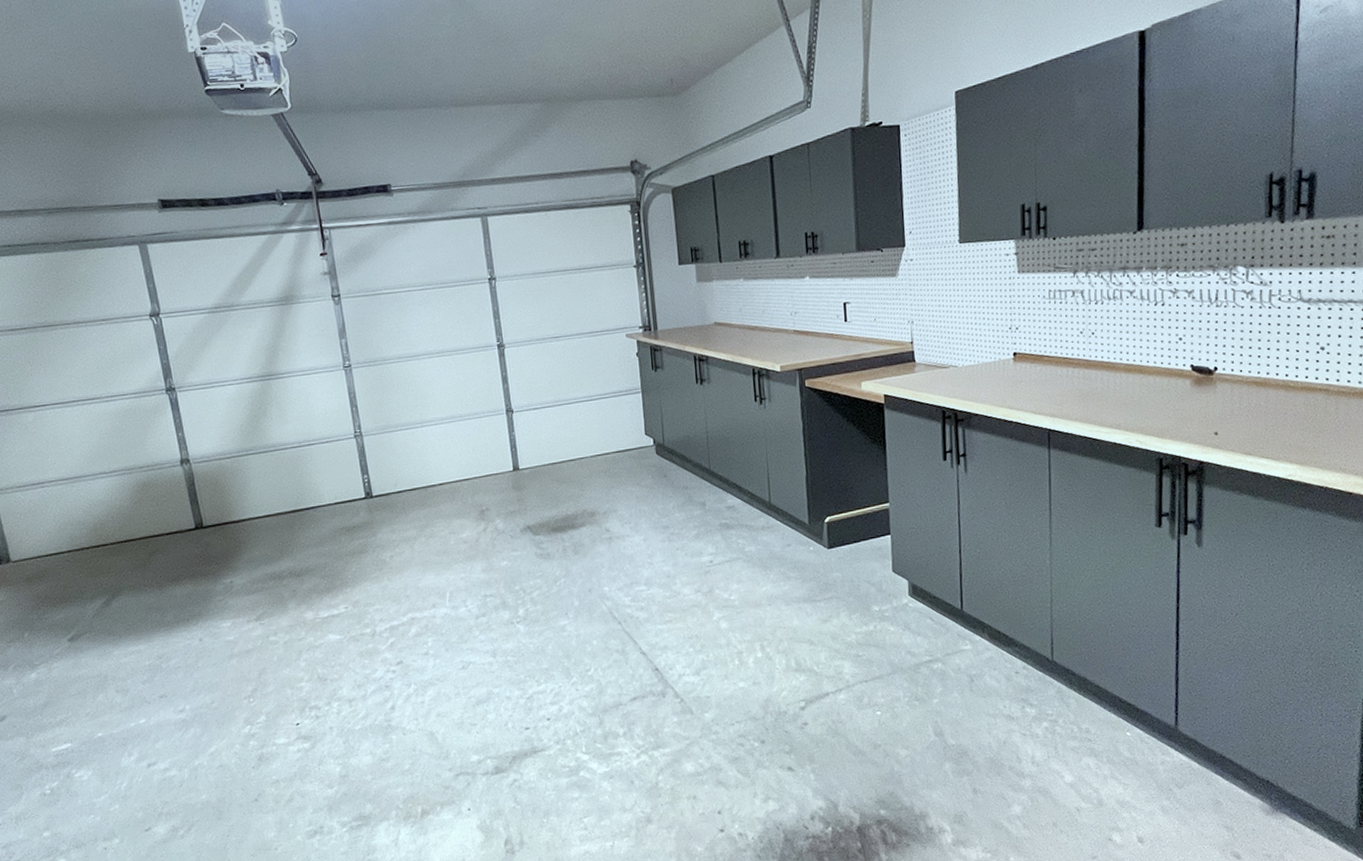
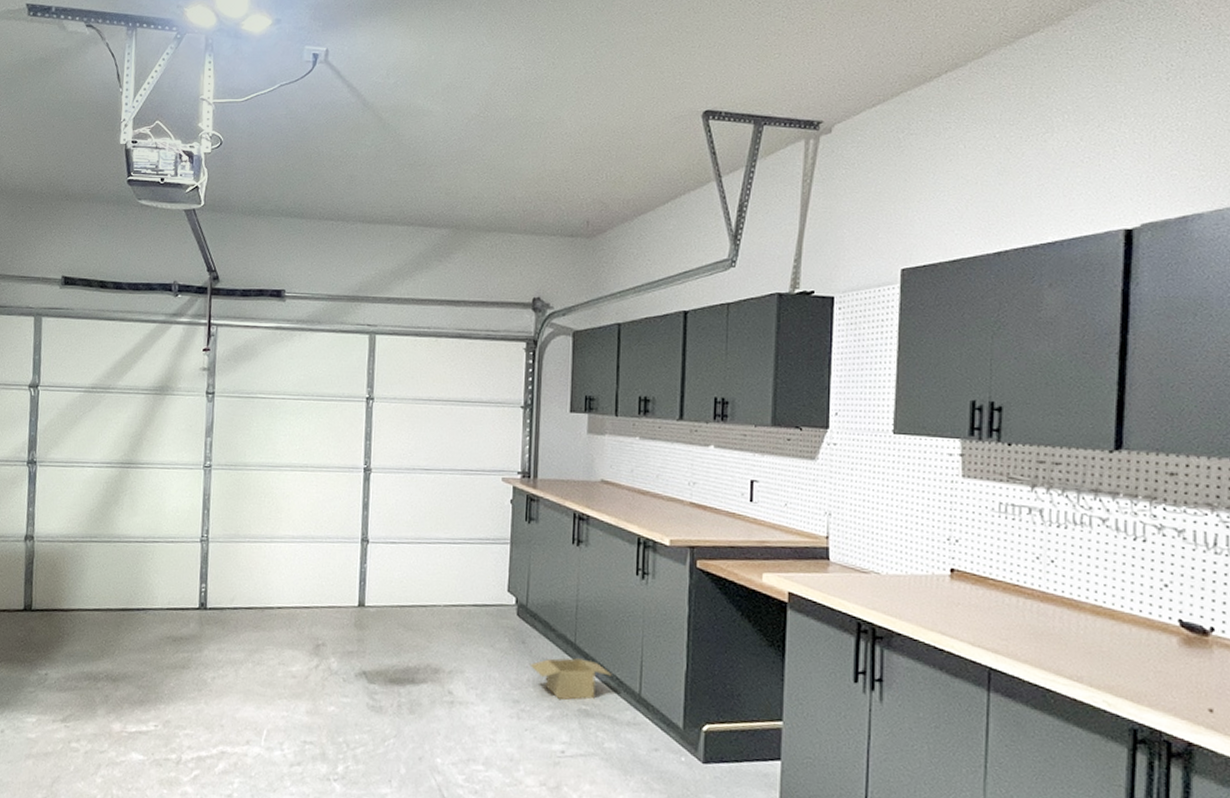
cardboard box: none [673,481,745,520] -> present [529,657,612,701]

